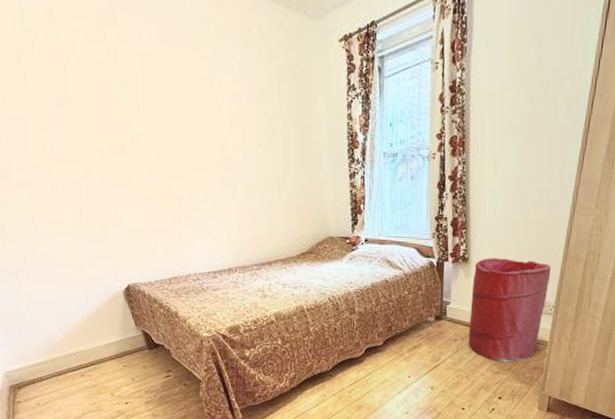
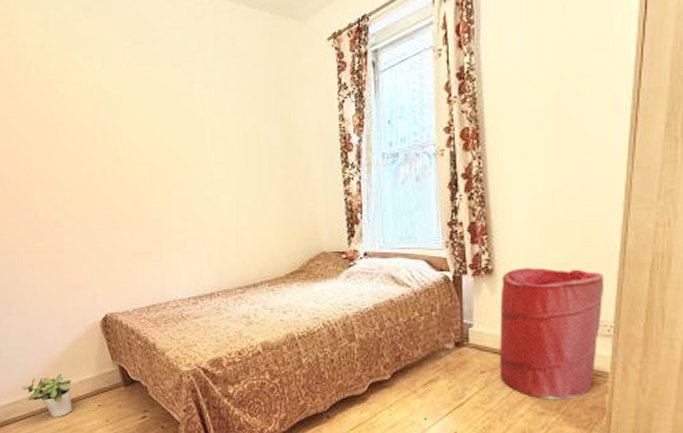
potted plant: none [46,337,98,377] -> present [22,373,72,418]

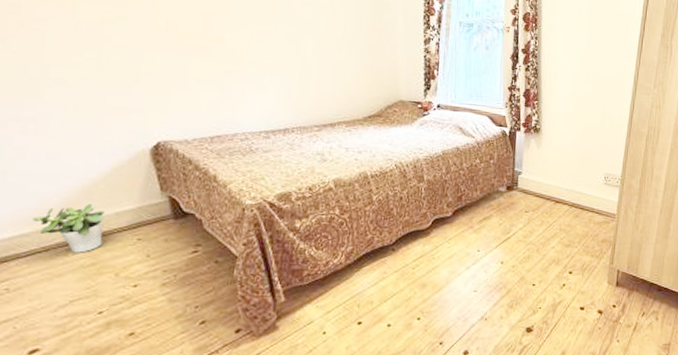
laundry hamper: present [499,268,605,401] -> none [539,129,617,235]

